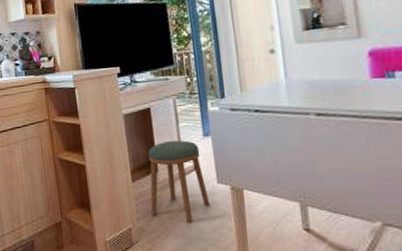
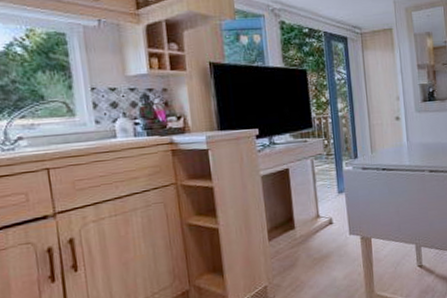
stool: present [148,140,210,222] -> none [285,198,343,273]

